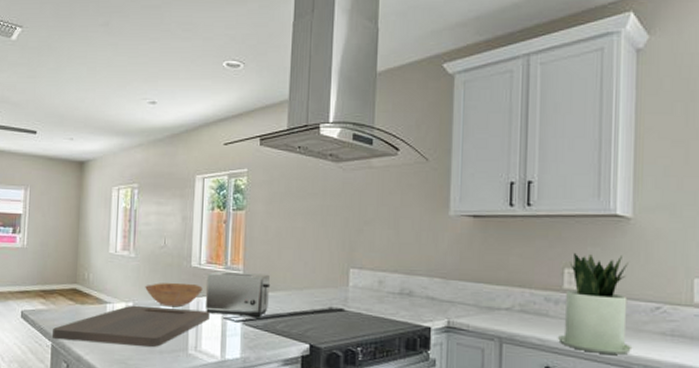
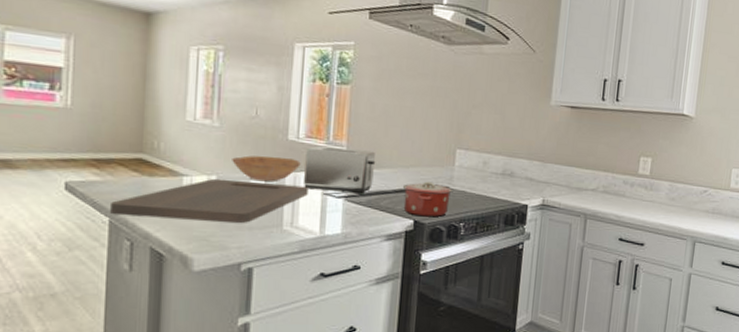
casserole: none [297,303,349,342] -> present [402,181,454,218]
planter: present [557,252,633,355] -> none [630,144,688,228]

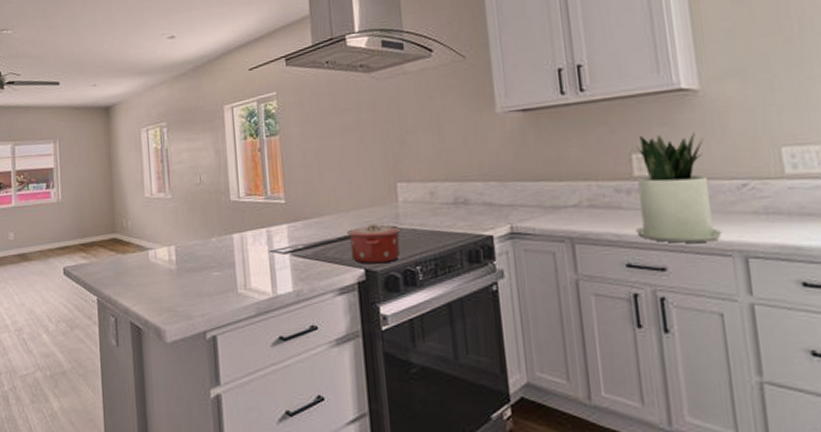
cutting board: present [110,178,309,224] -> none [97,245,256,294]
bowl: present [232,155,301,181] -> none [185,219,245,245]
toaster: present [302,145,376,194] -> none [248,199,316,248]
planter: none [630,144,688,228] -> present [634,131,723,243]

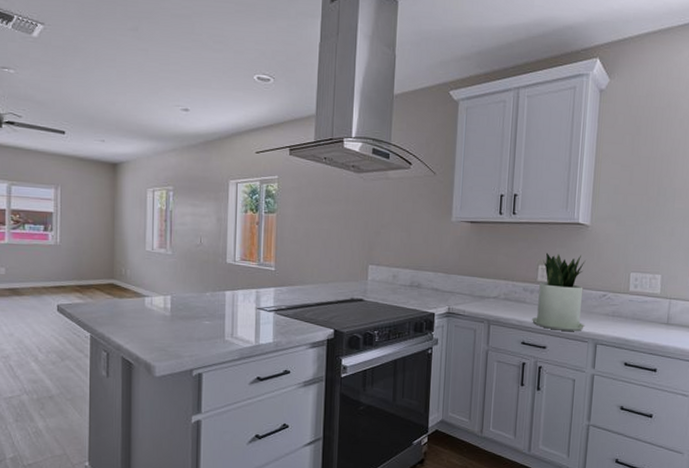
casserole: present [346,223,402,264] -> none [323,294,368,327]

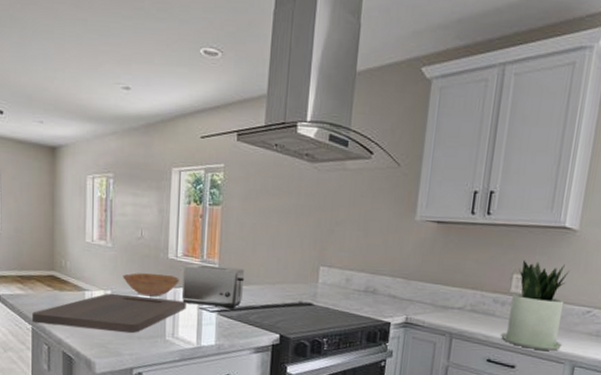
cutting board: none [91,298,245,336] -> present [32,293,186,334]
bowl: none [182,277,238,299] -> present [123,273,179,296]
toaster: none [240,267,300,308] -> present [181,263,245,309]

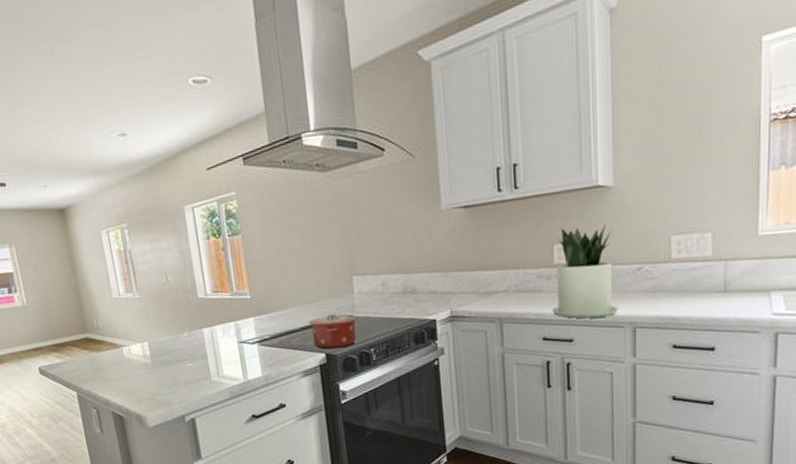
cutting board: present [32,293,186,334] -> none [74,338,226,389]
bowl: present [123,273,179,296] -> none [156,315,214,340]
toaster: present [181,263,245,309] -> none [215,294,281,341]
casserole: none [269,297,317,333] -> present [308,313,358,350]

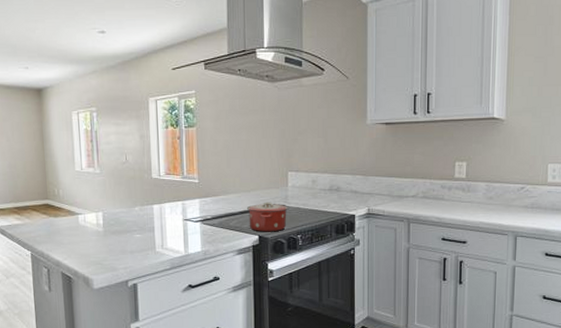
planter: present [551,223,619,319] -> none [450,148,505,225]

